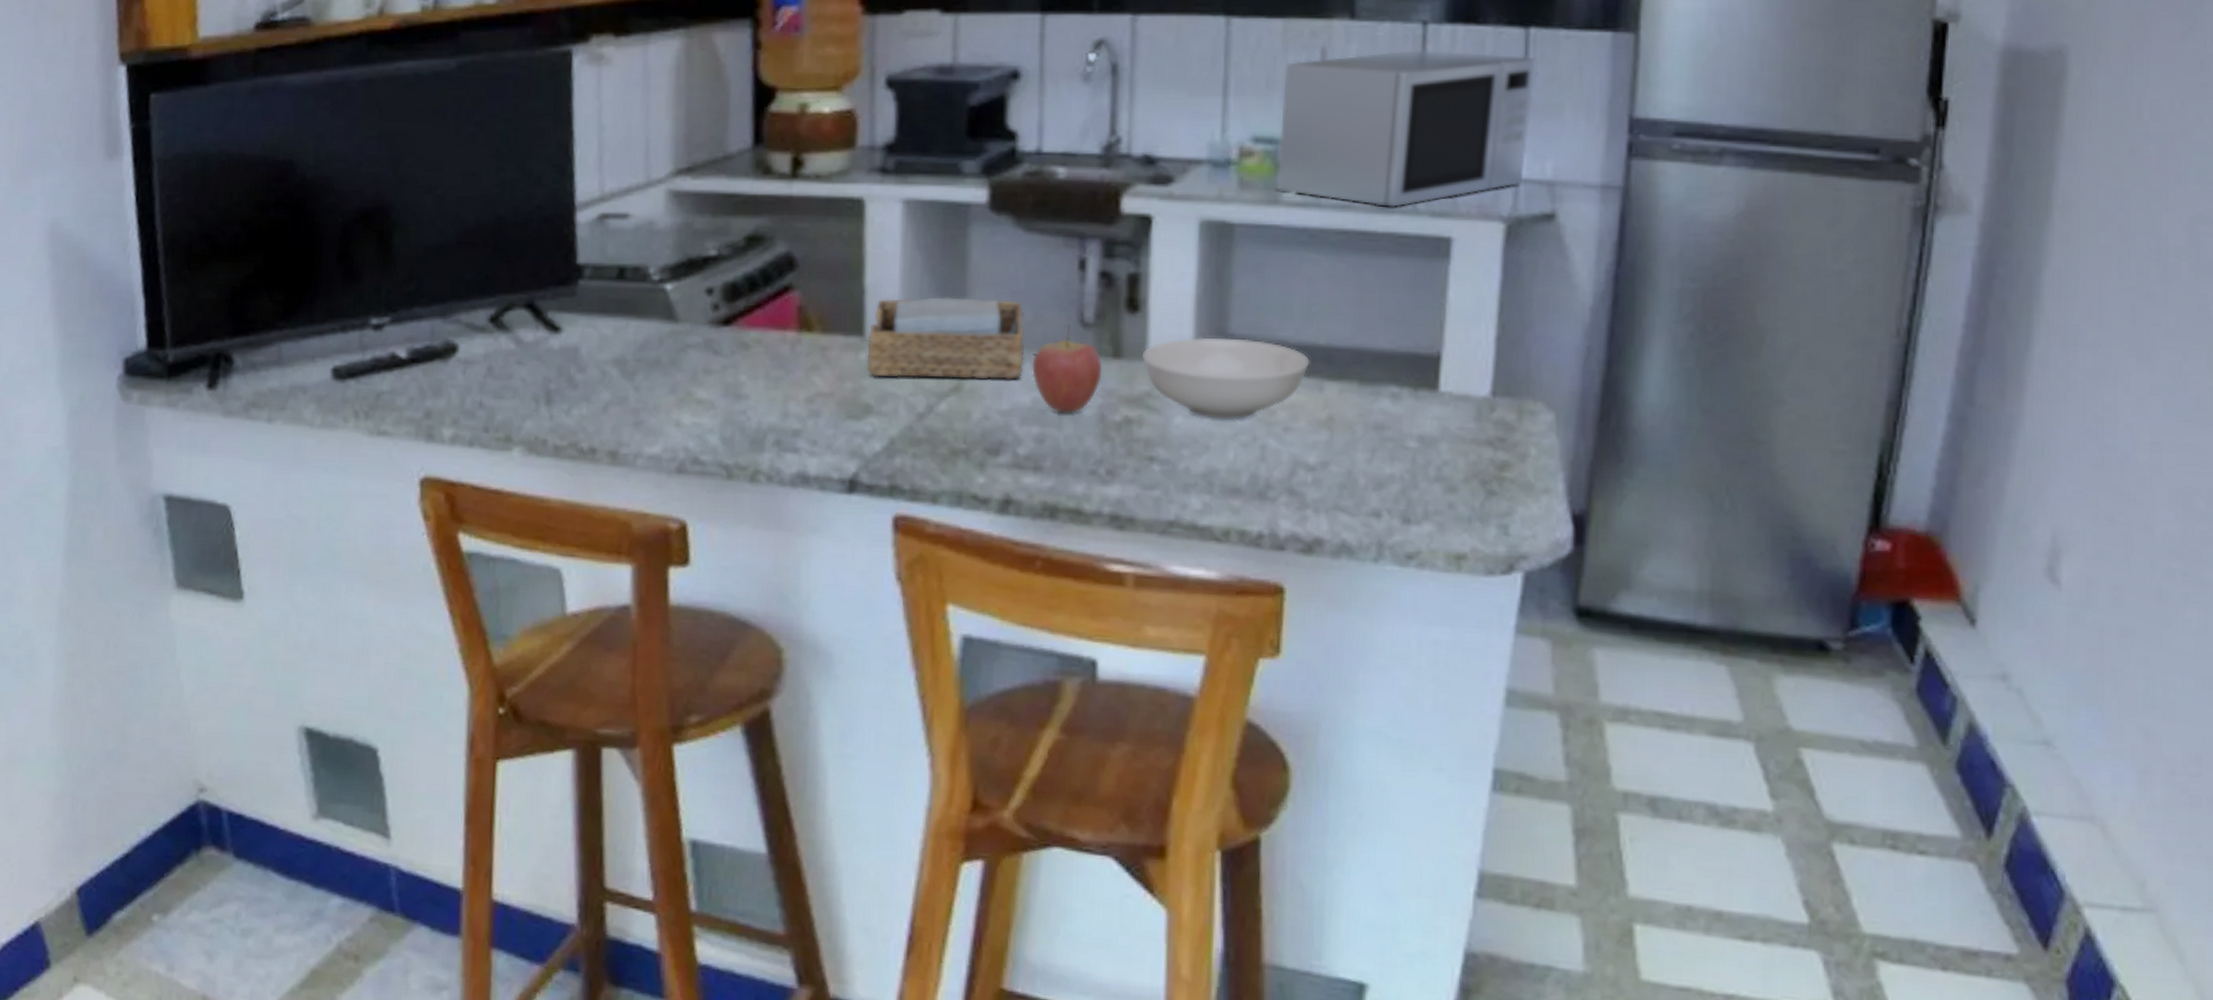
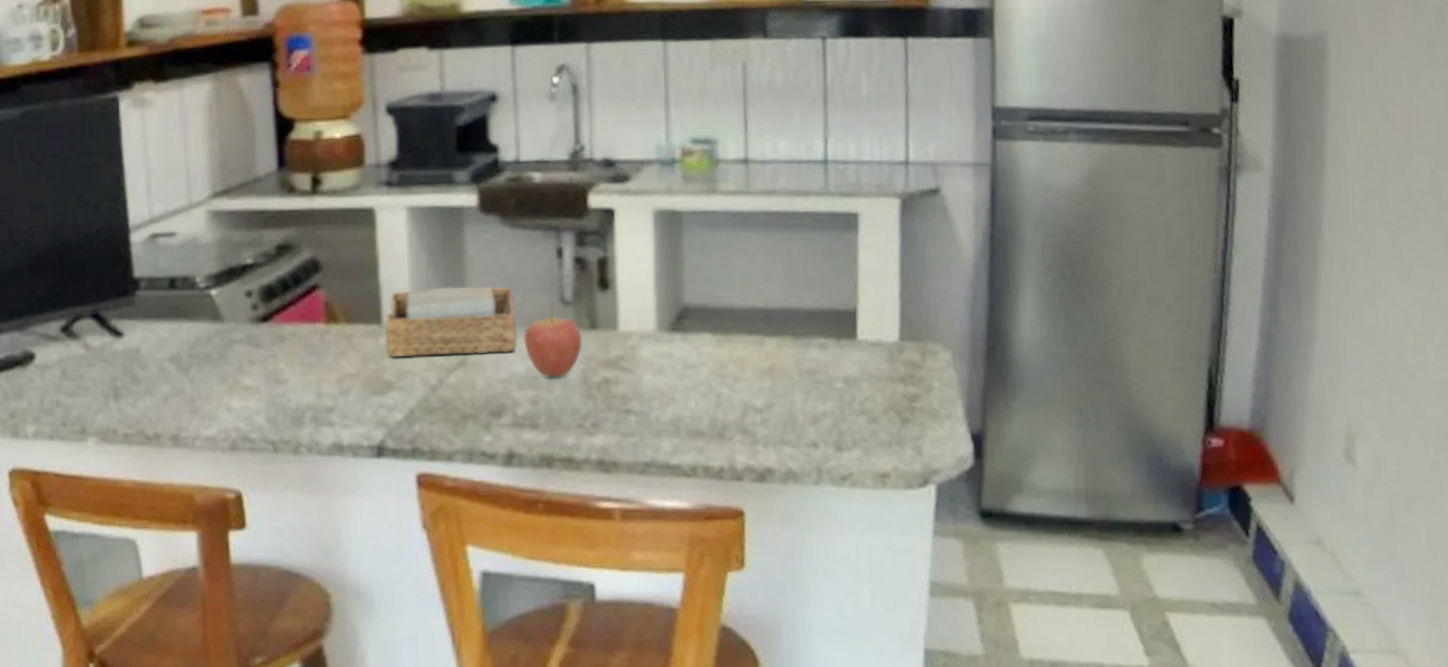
bowl: present [1141,337,1310,420] -> none [613,306,752,375]
microwave: present [1276,50,1536,207] -> none [713,60,915,191]

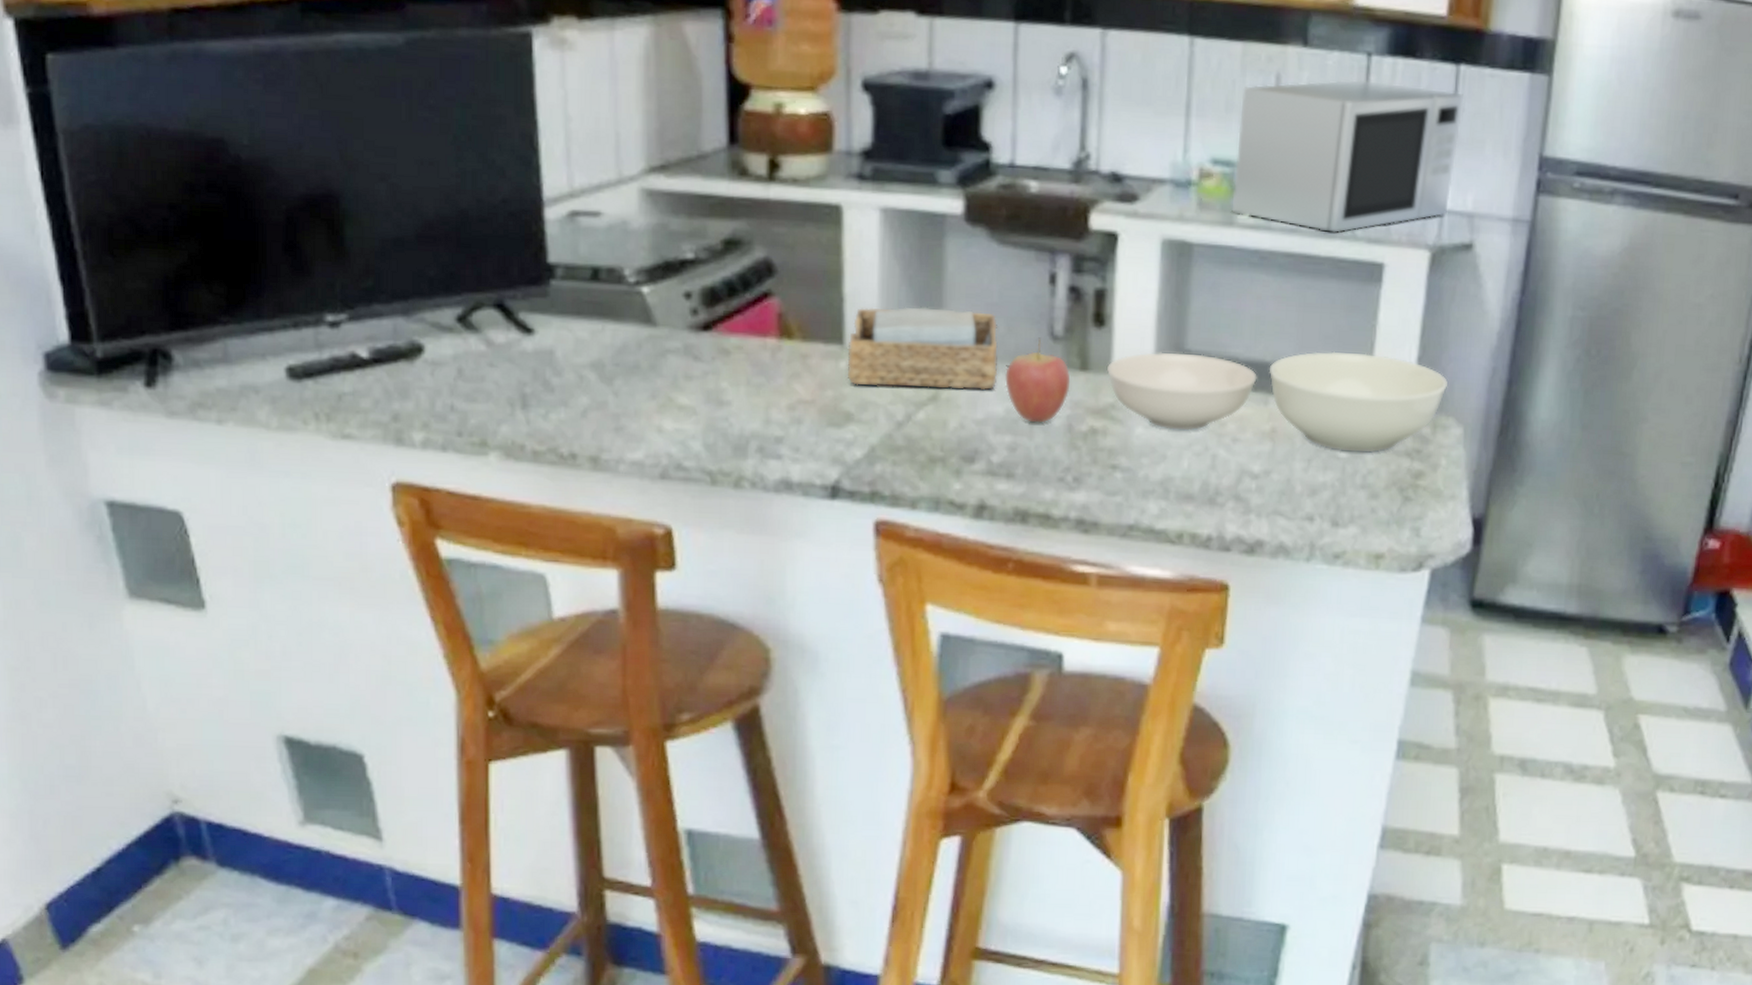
bowl: none [613,306,752,375] -> present [1106,352,1257,431]
microwave: none [713,60,915,191] -> present [1232,80,1464,233]
bowl: none [761,292,932,382] -> present [1268,351,1448,452]

